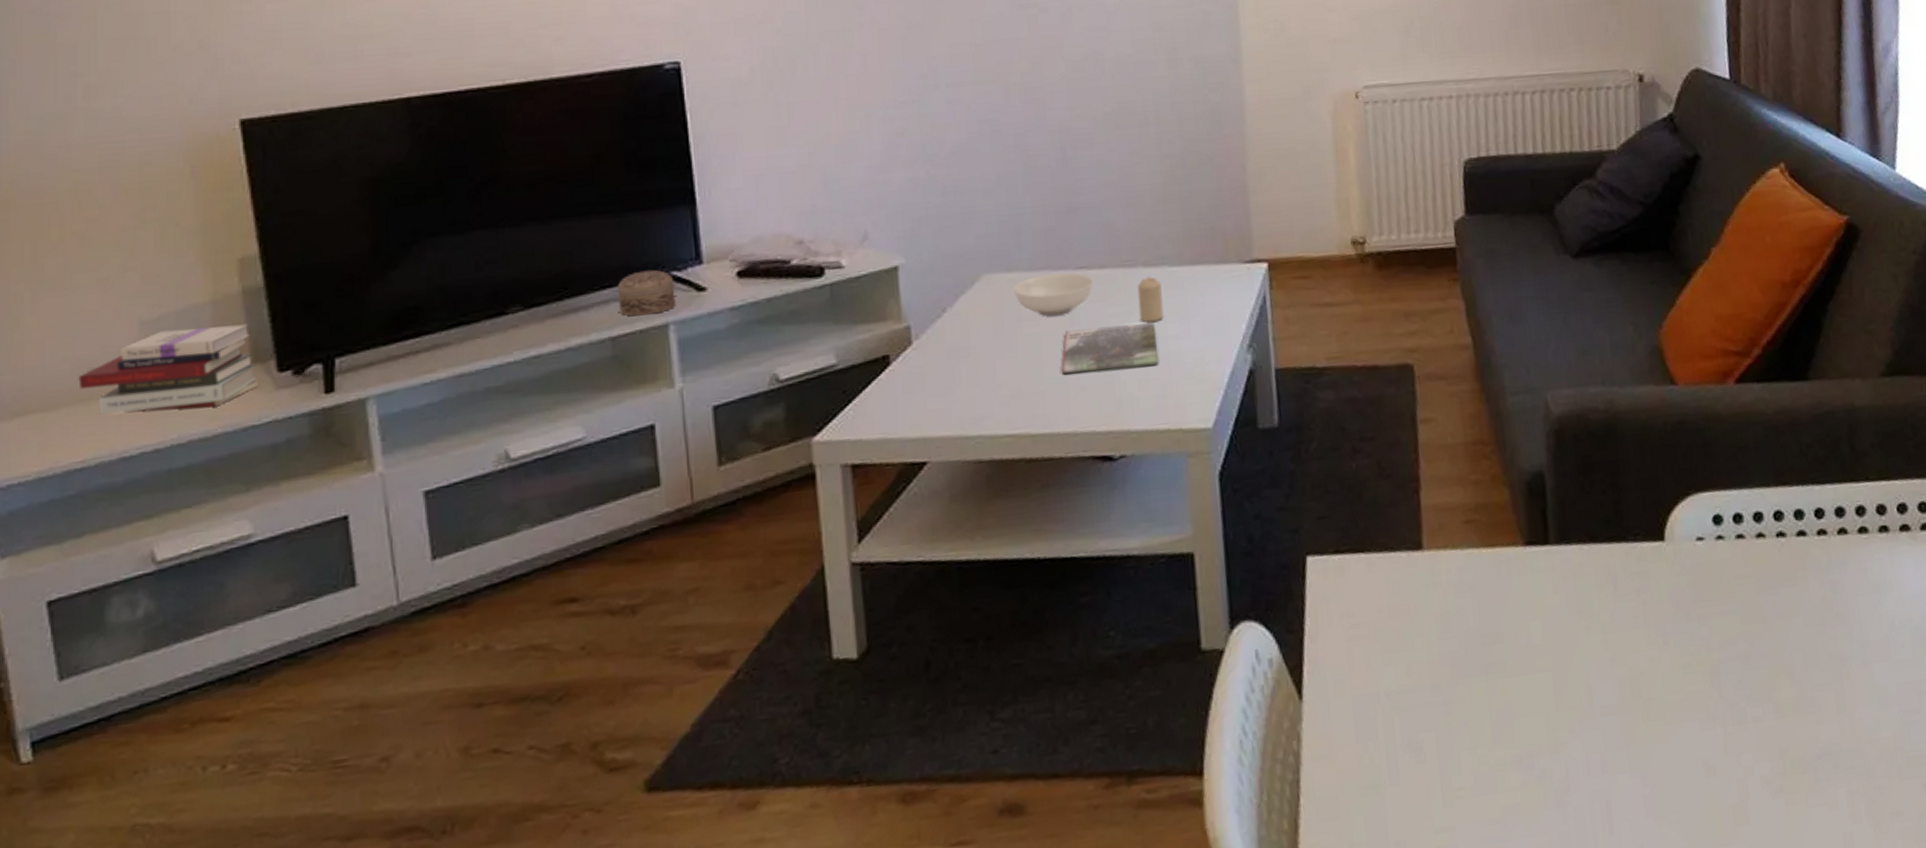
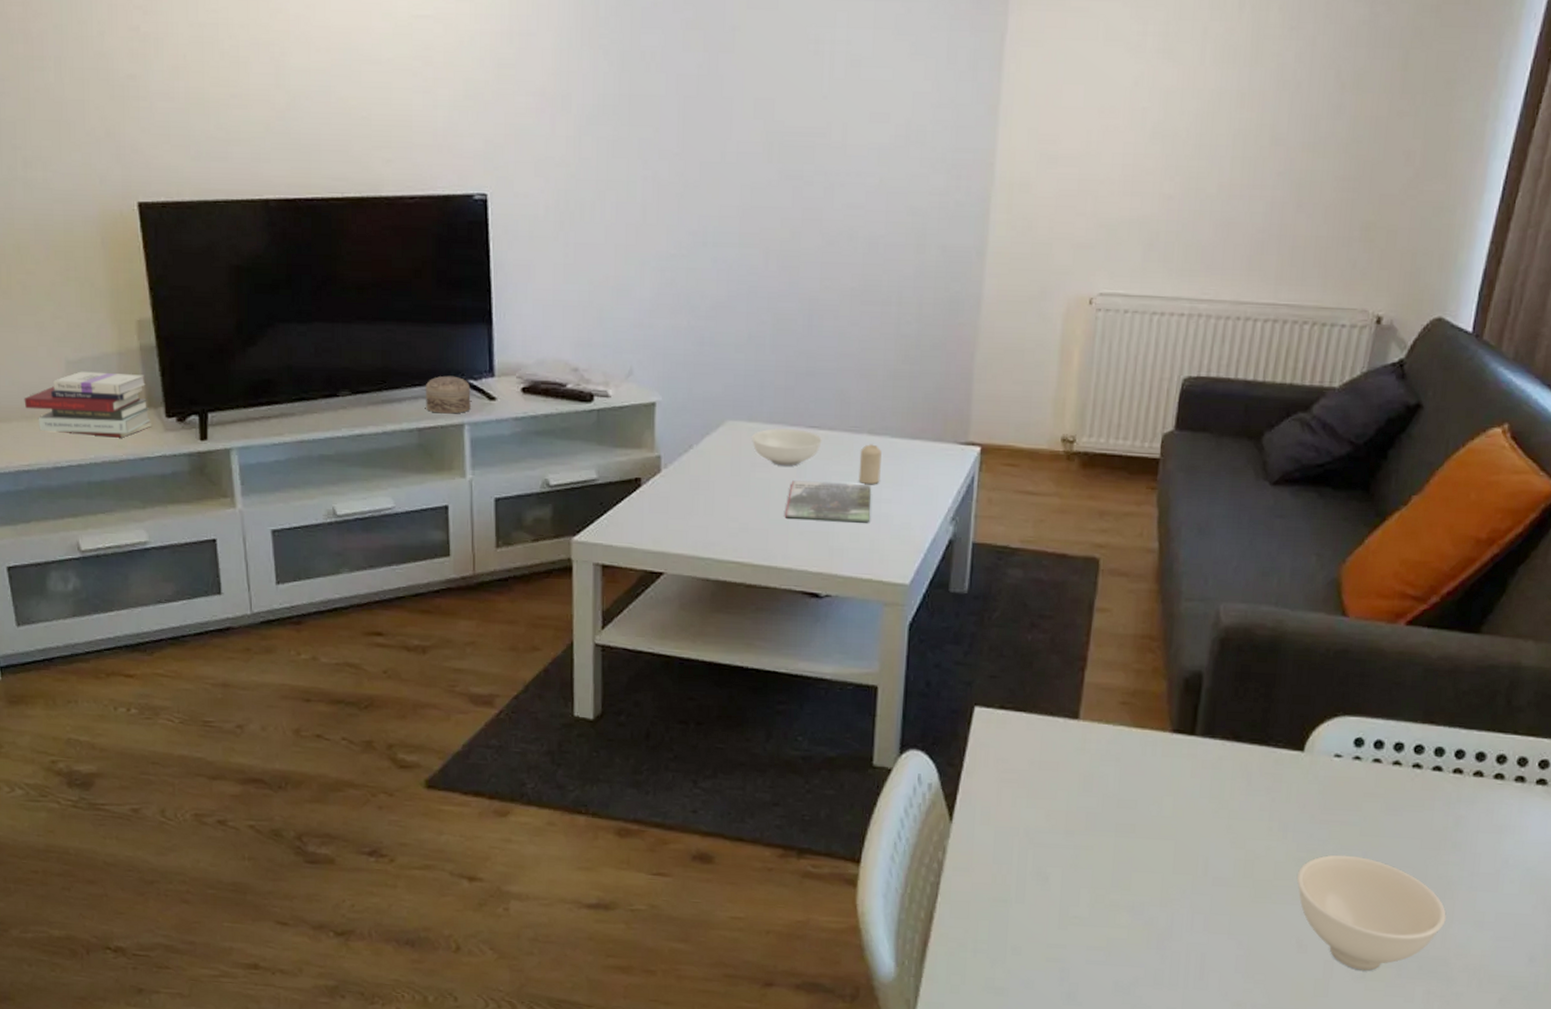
bowl: none [1687,649,1849,784] -> present [1296,854,1447,971]

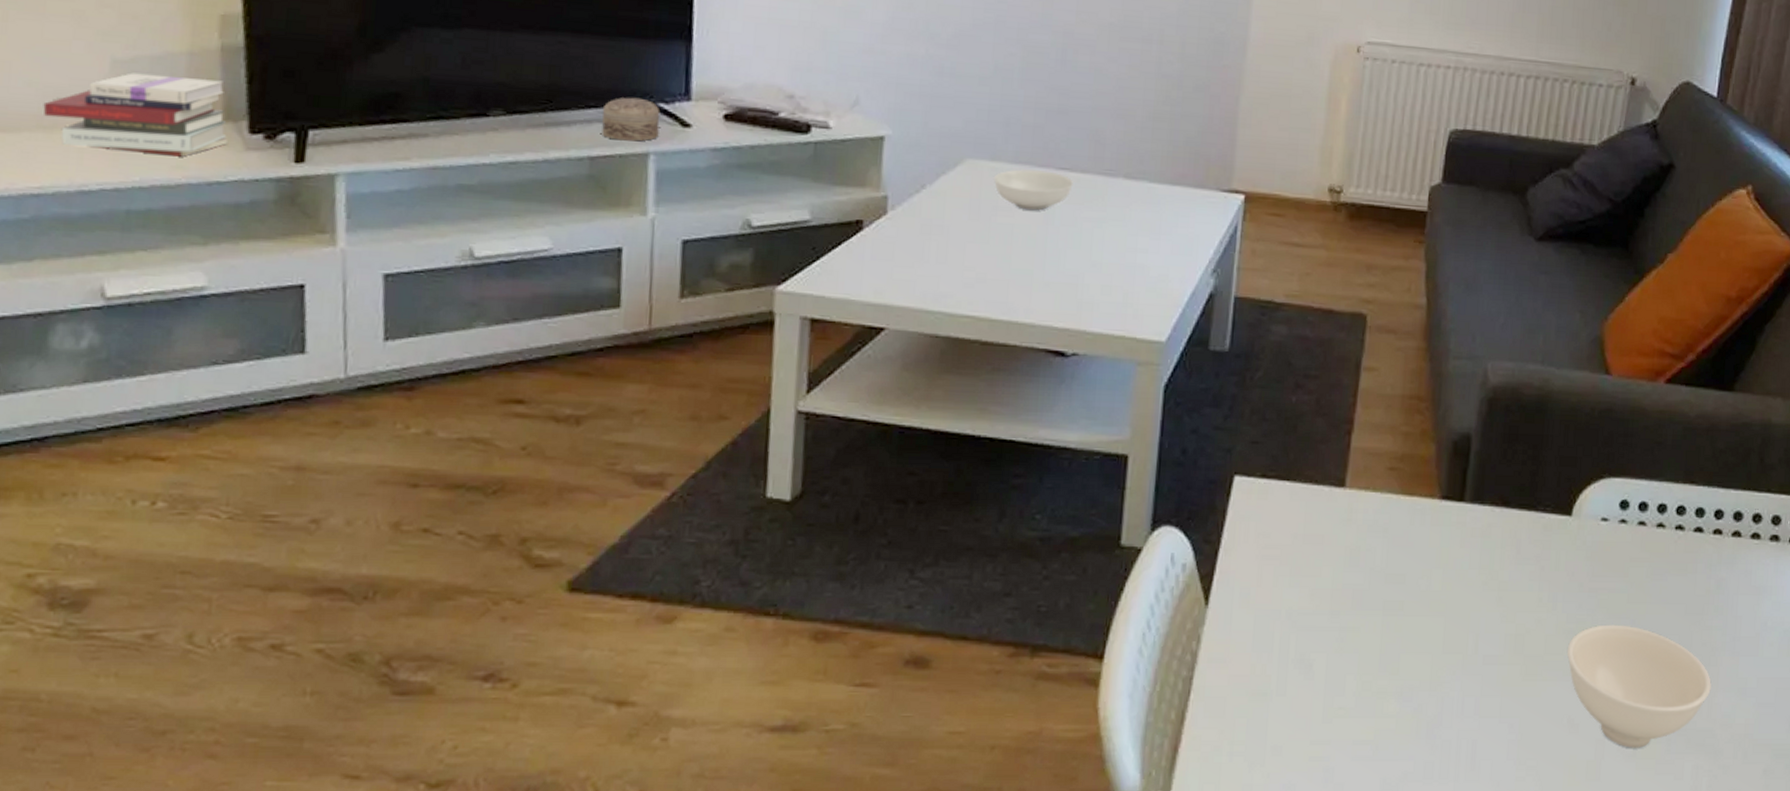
magazine: present [784,480,871,523] -> none [1028,226,1126,274]
candle: present [858,444,882,484] -> none [1112,189,1139,232]

